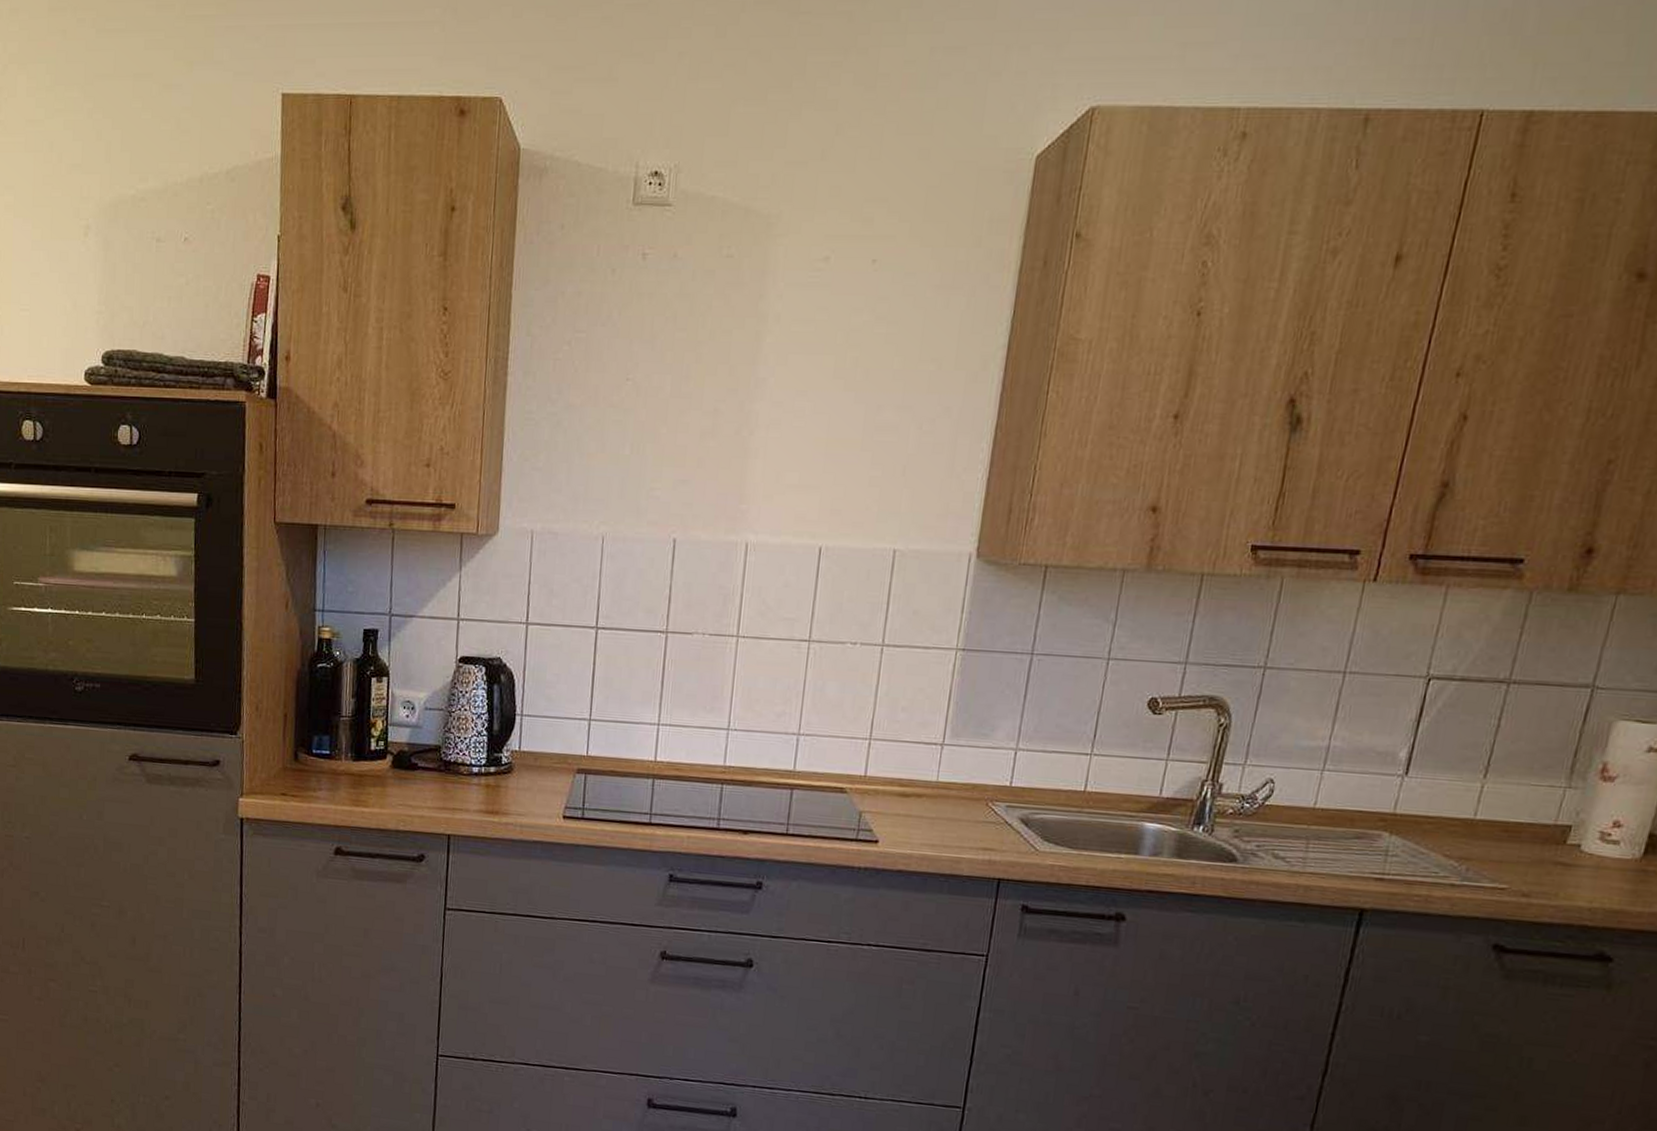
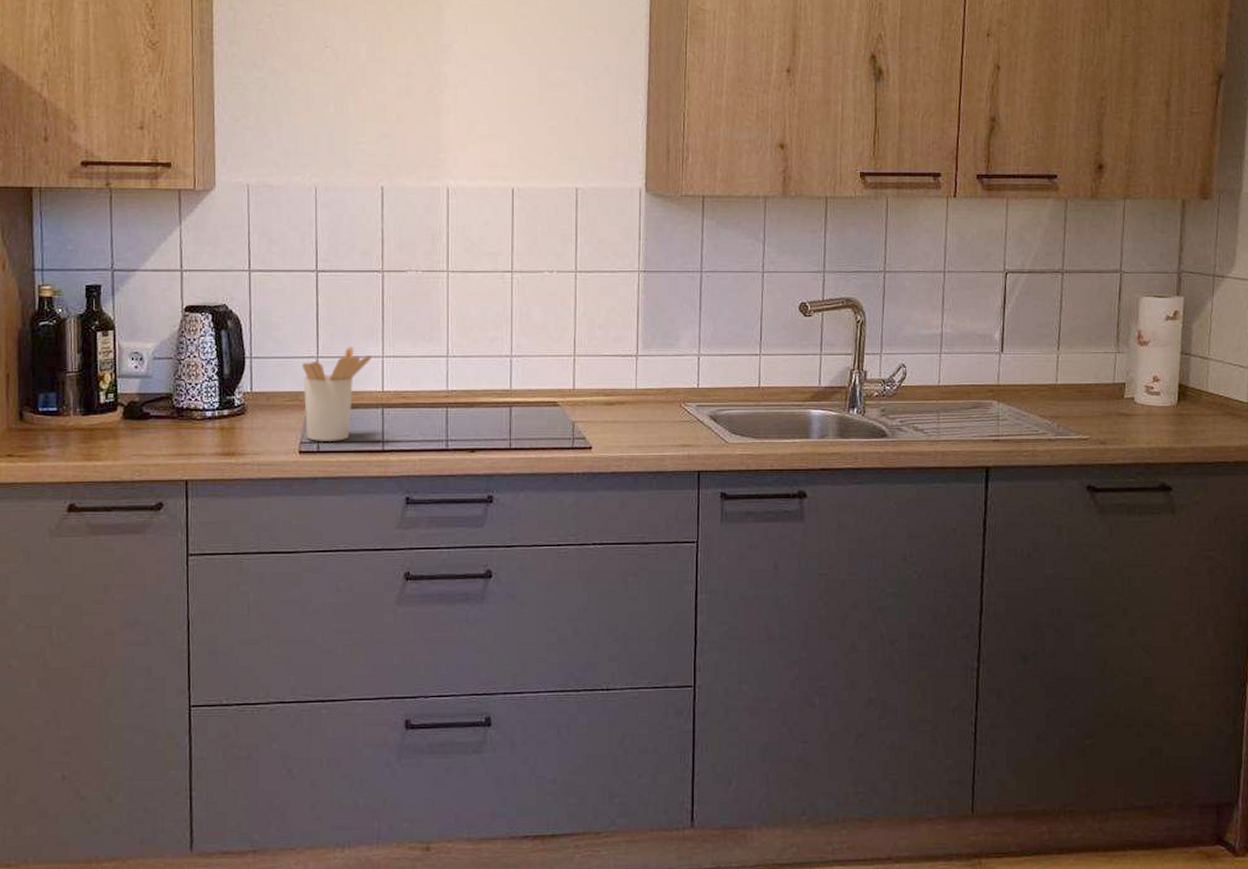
utensil holder: none [572,711,647,809] -> present [302,347,372,441]

